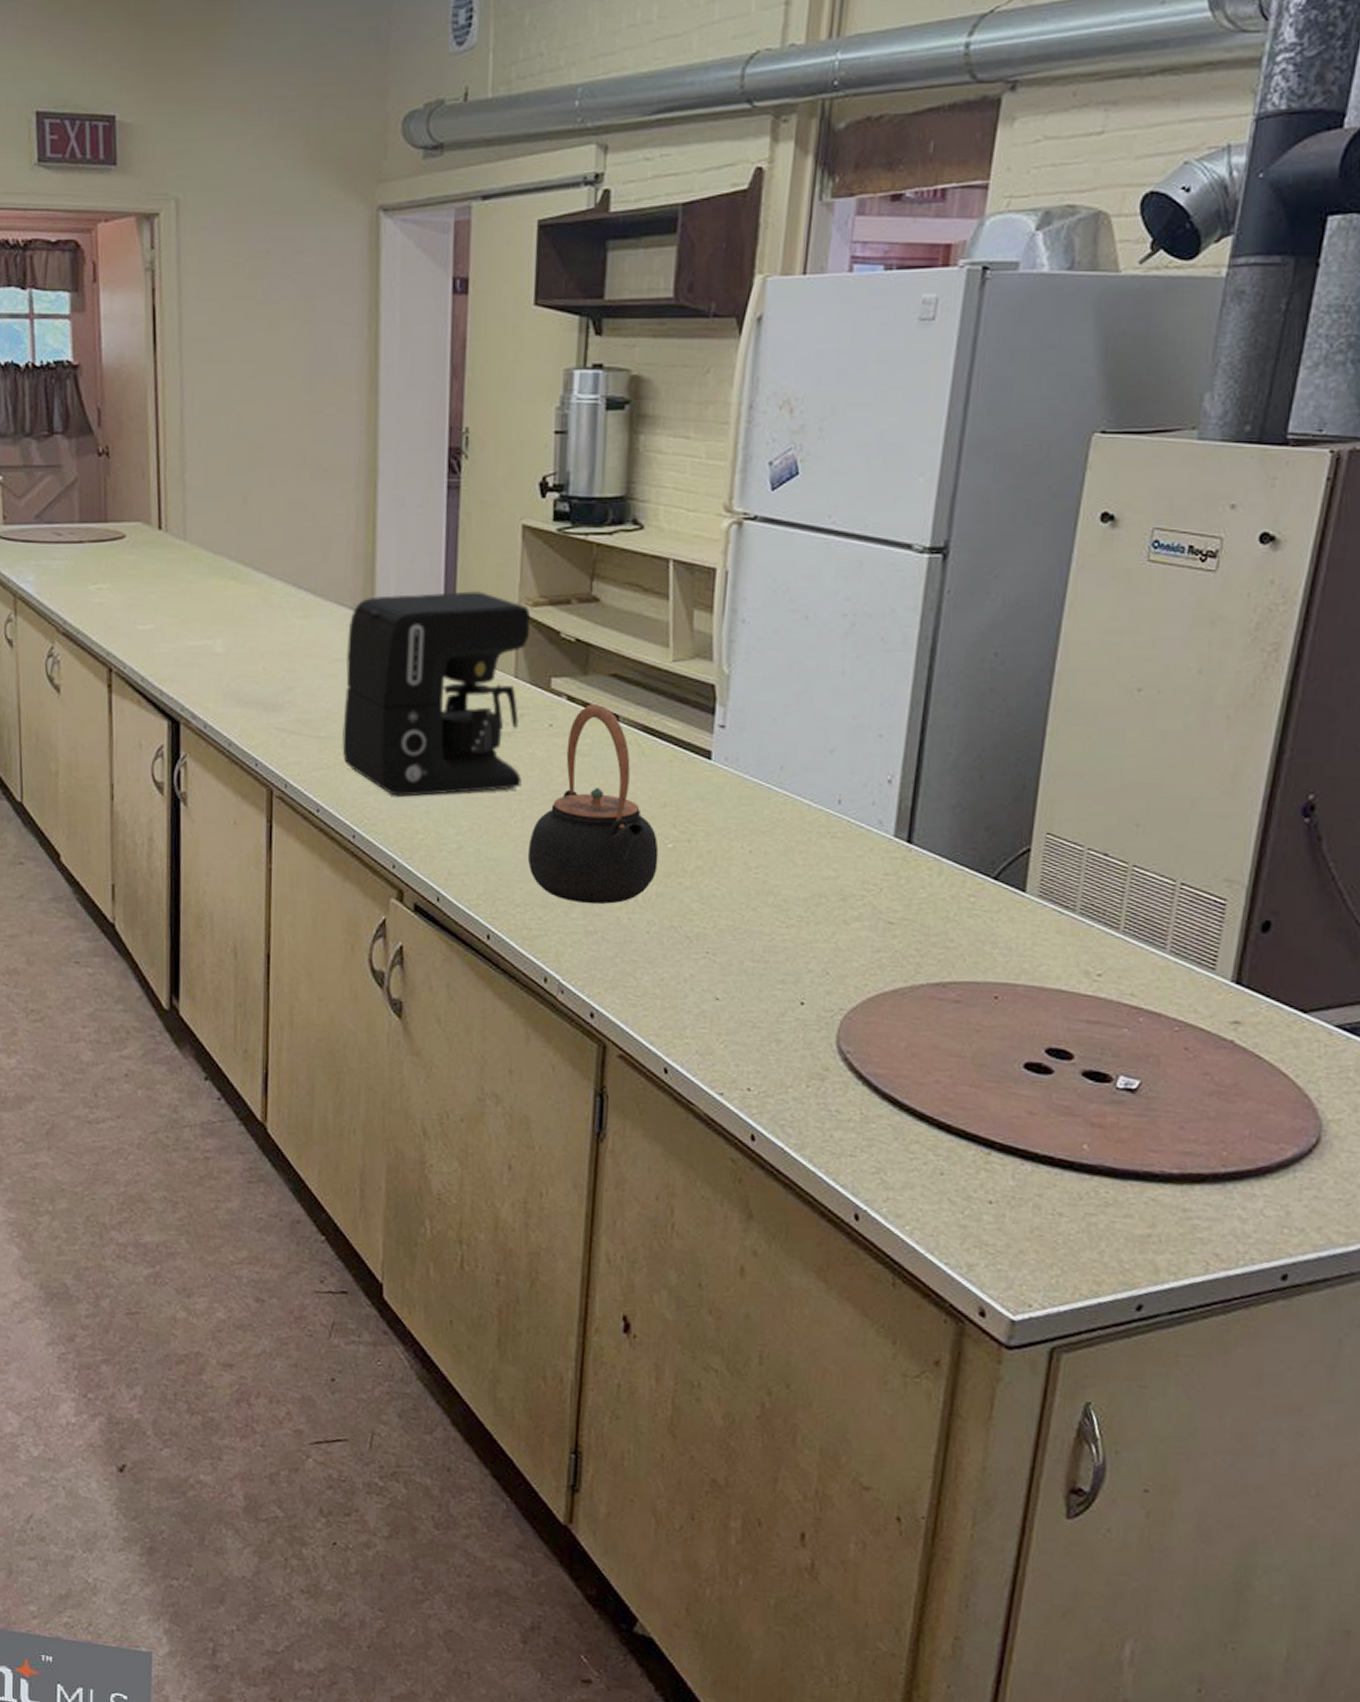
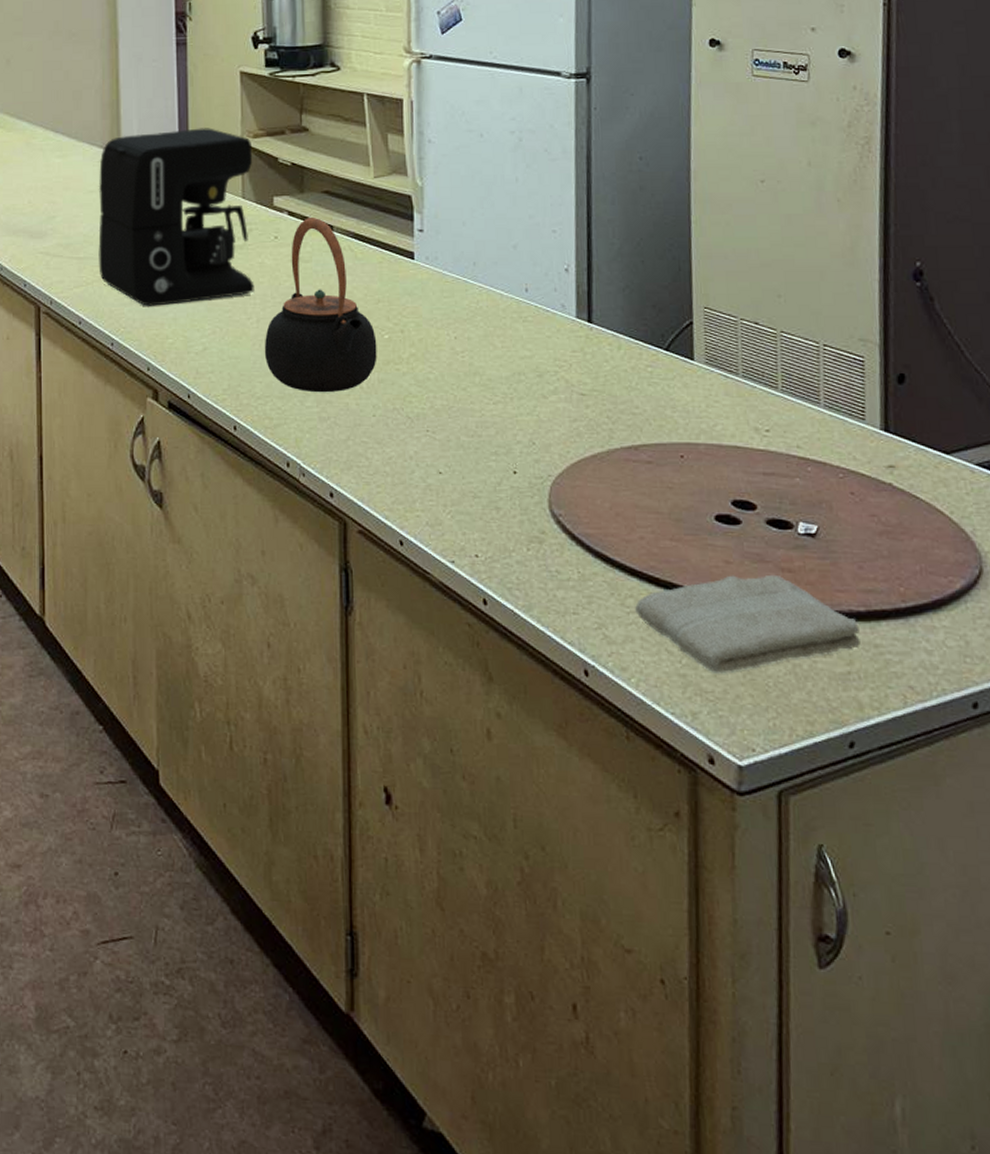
washcloth: none [920,1127,1170,1227] -> present [635,574,861,674]

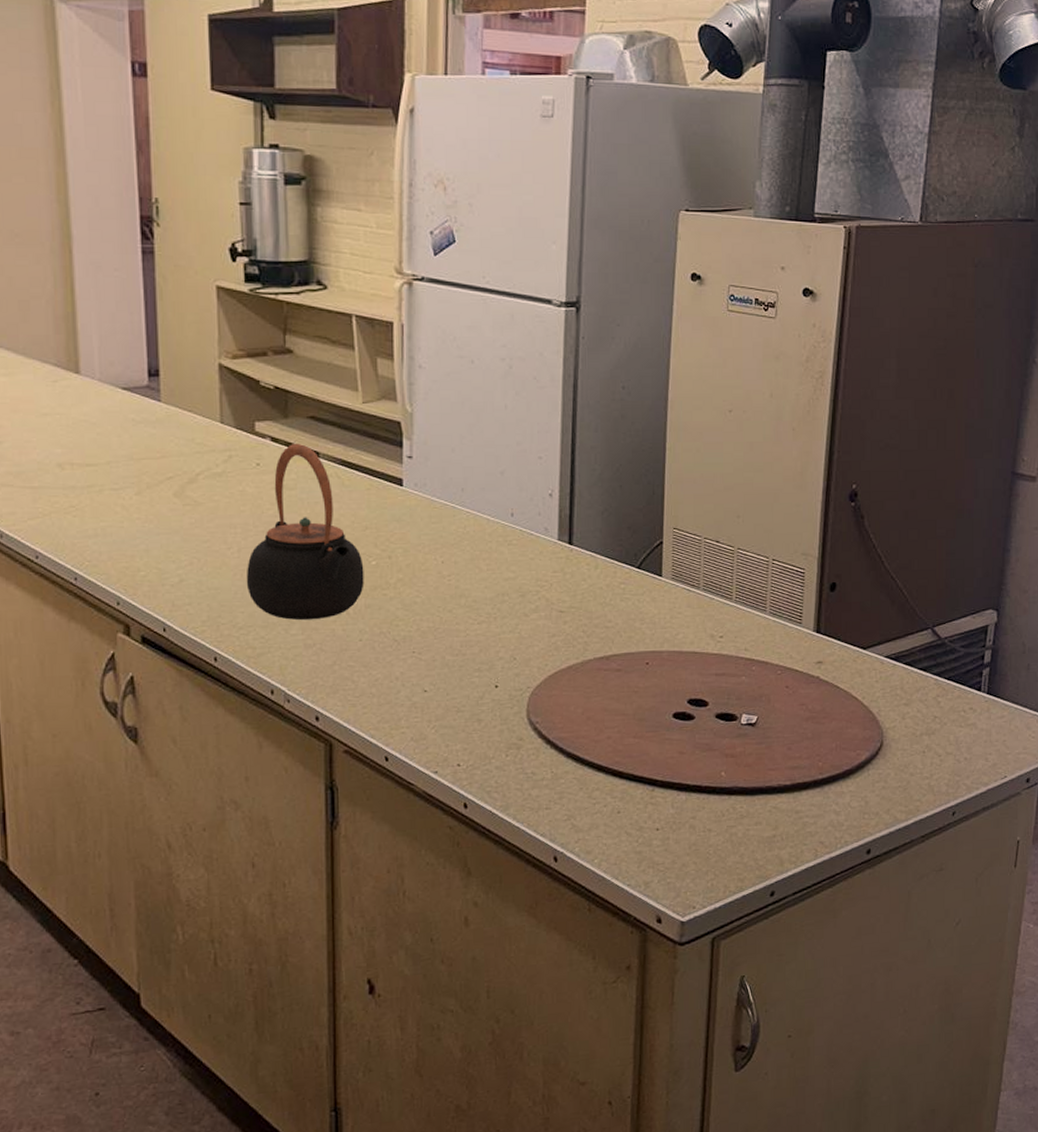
coffee maker: present [98,128,255,306] -> none [53,347,235,538]
washcloth: present [635,574,861,674] -> none [601,760,786,848]

